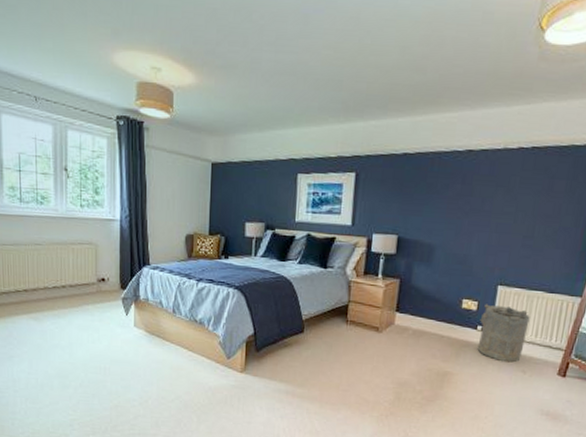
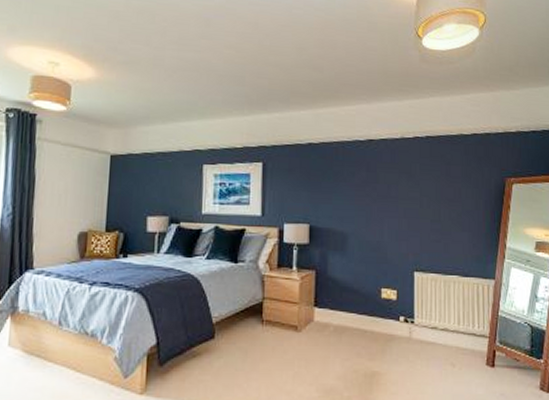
laundry hamper: present [477,304,530,363] -> none [401,292,450,355]

